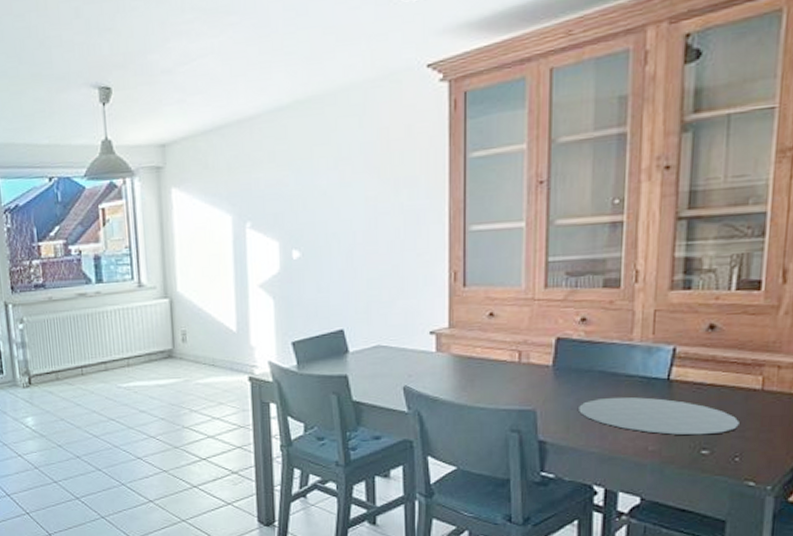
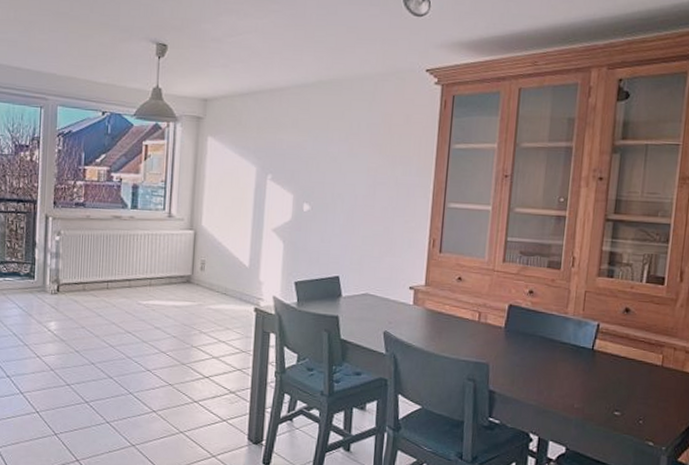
placemat: present [579,397,739,436] -> none [522,359,644,400]

